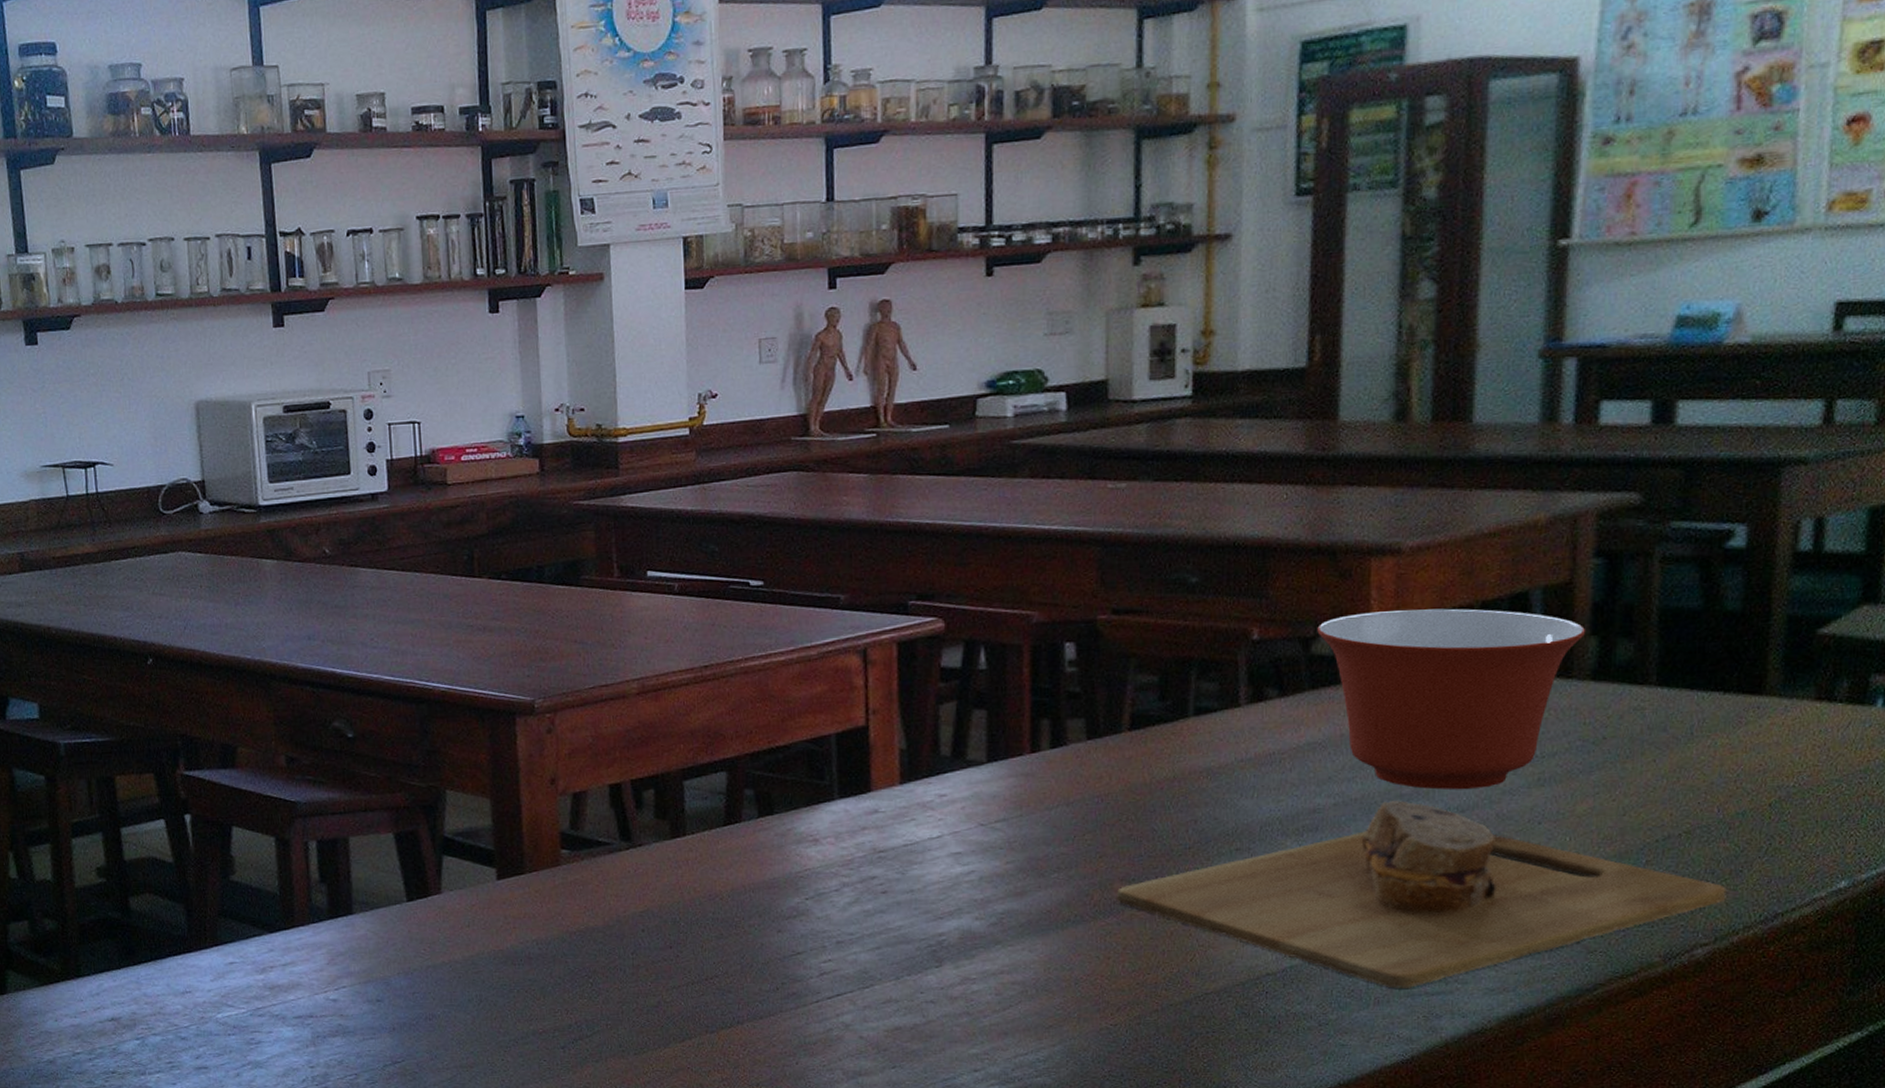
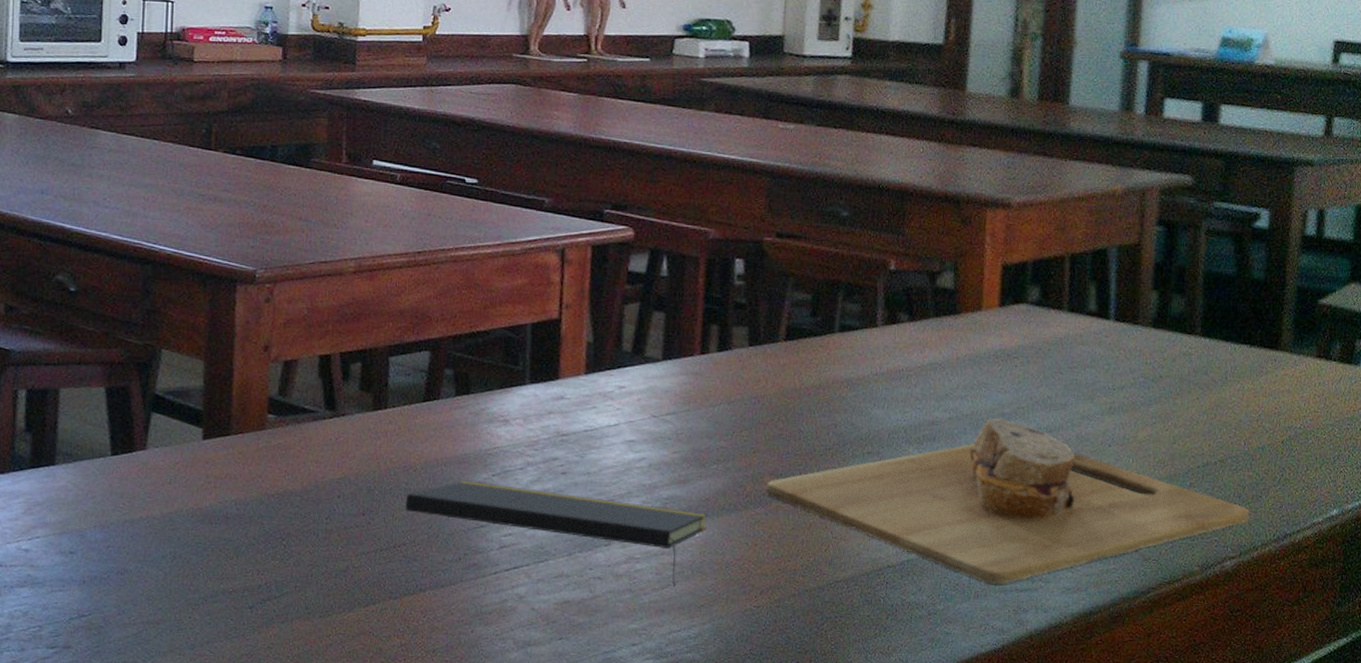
notepad: none [714,906,1051,1007] -> present [405,480,708,586]
mixing bowl: present [1317,608,1586,790] -> none [942,255,1150,413]

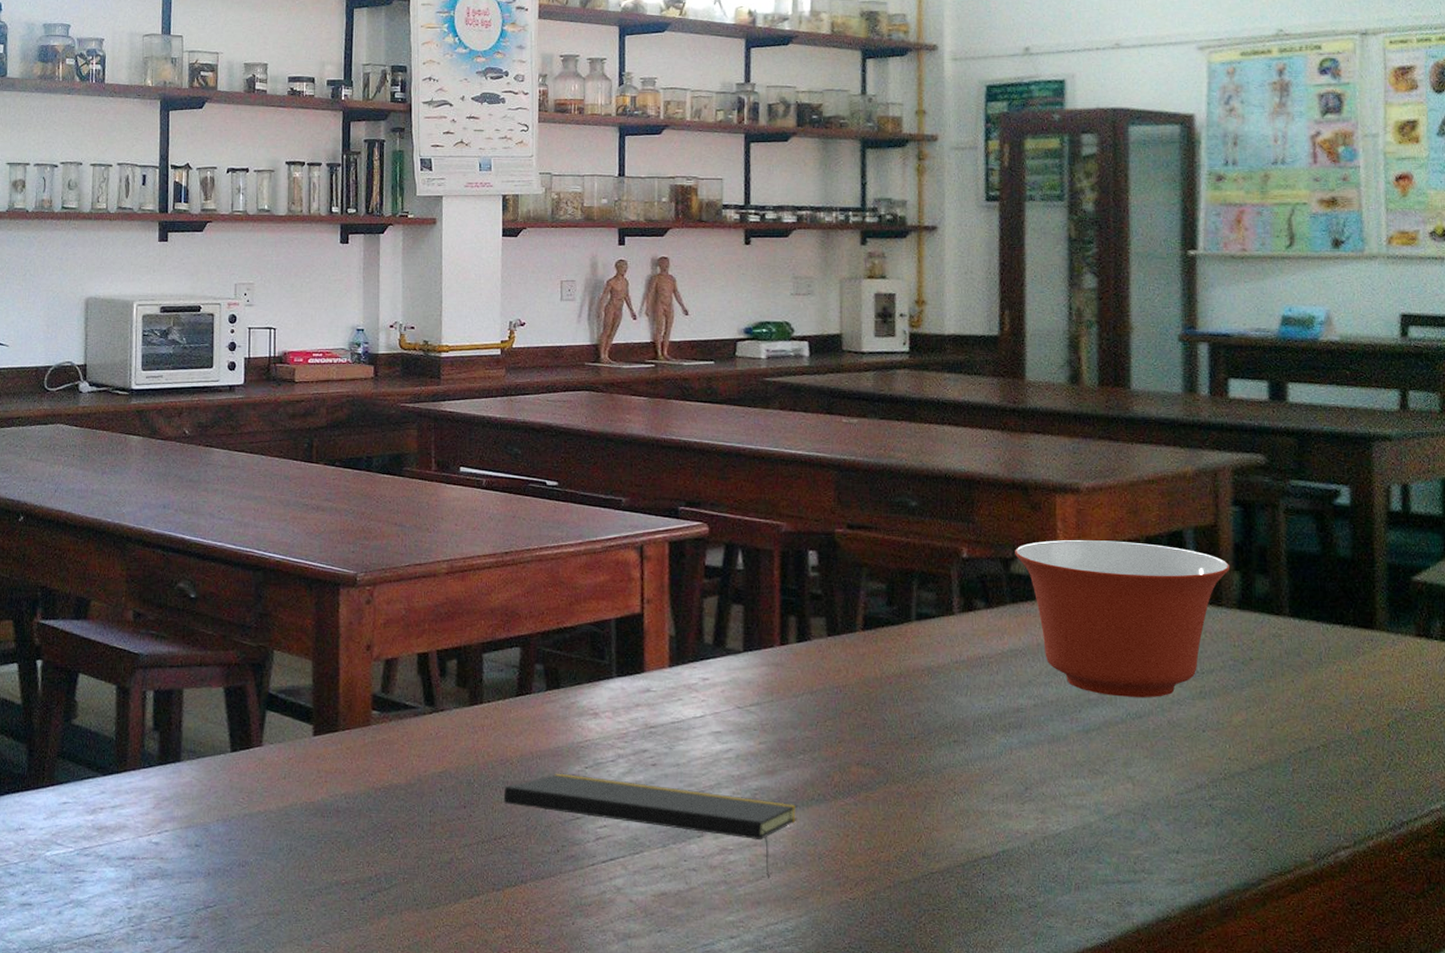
cutting board: present [765,418,1249,586] -> none [853,705,1361,877]
mixing bowl: none [942,255,1150,413] -> present [1015,540,1231,698]

